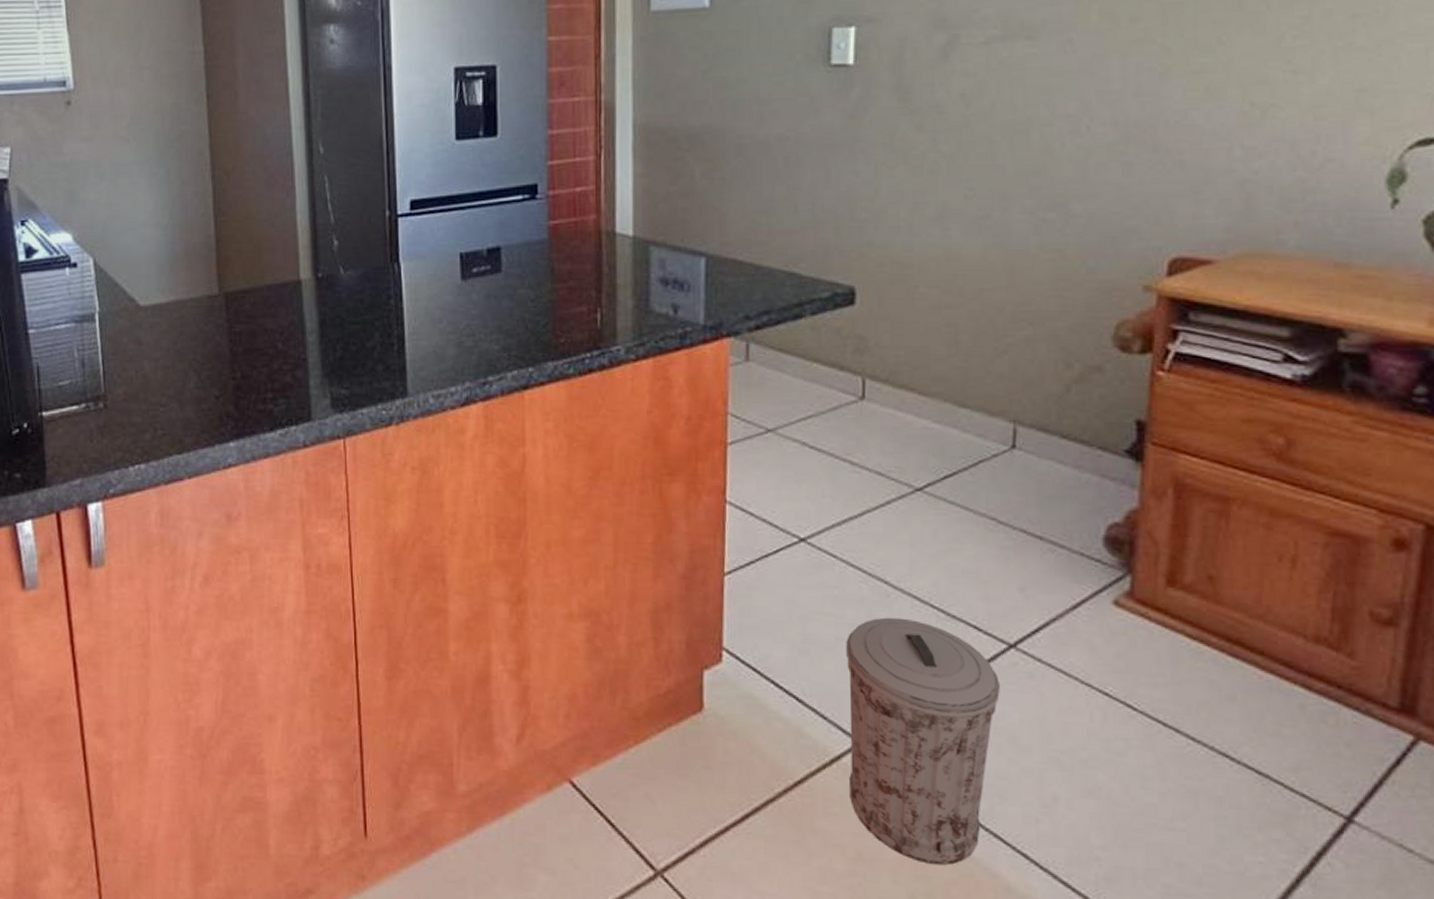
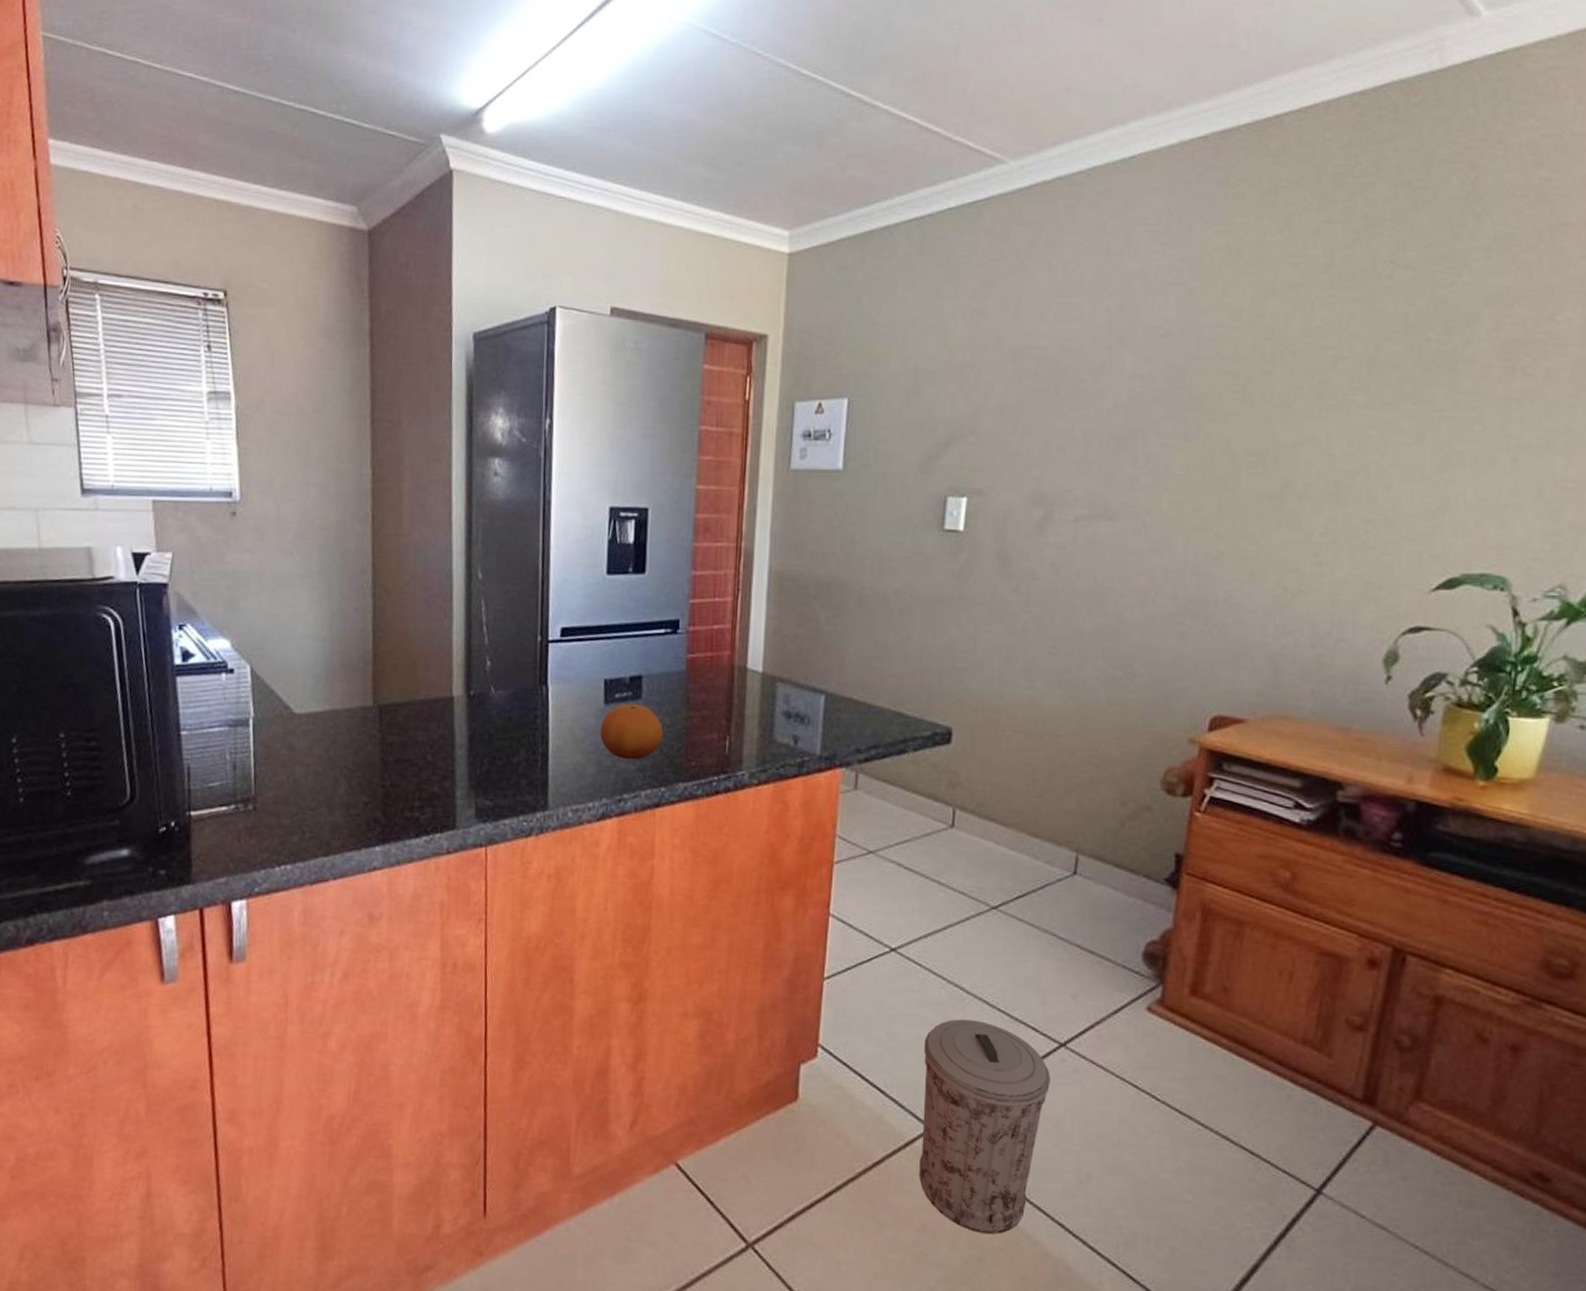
fruit: none [459,278,528,339] -> present [600,703,664,760]

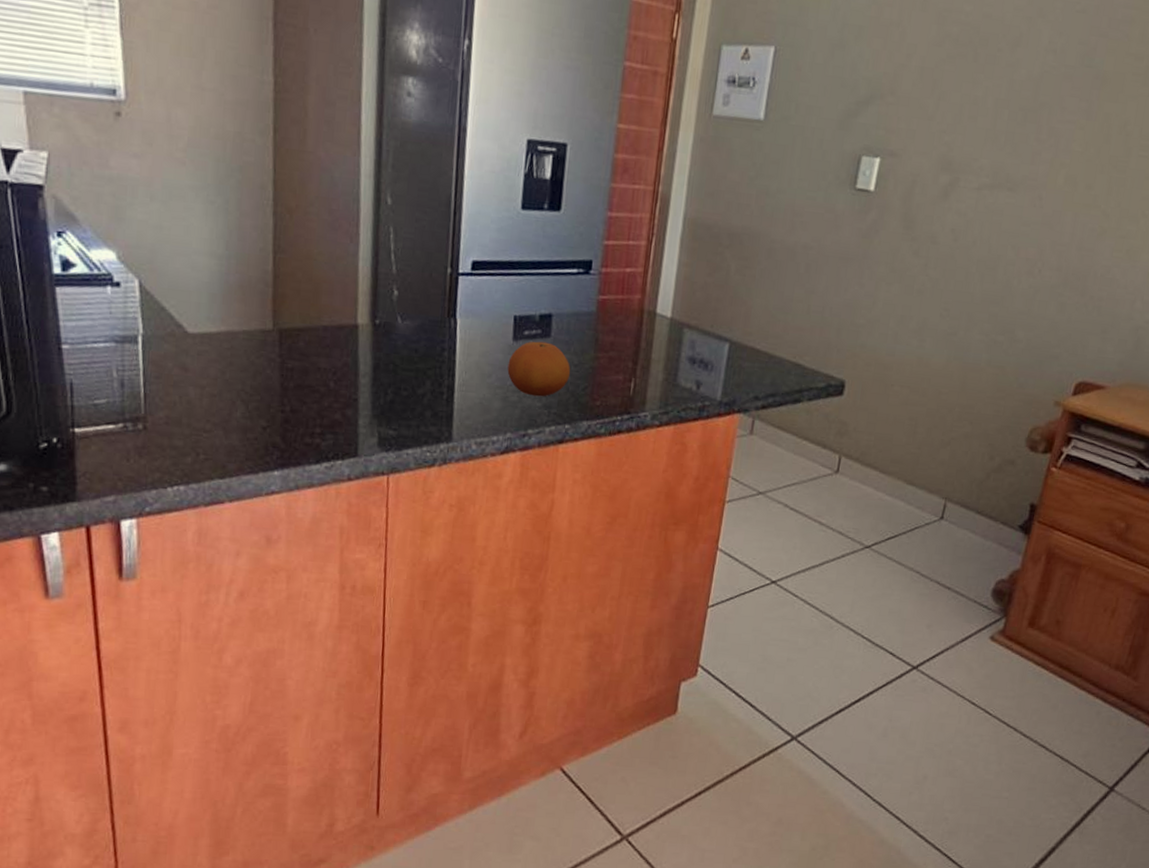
trash can: present [919,1019,1050,1234] -> none [779,644,902,826]

